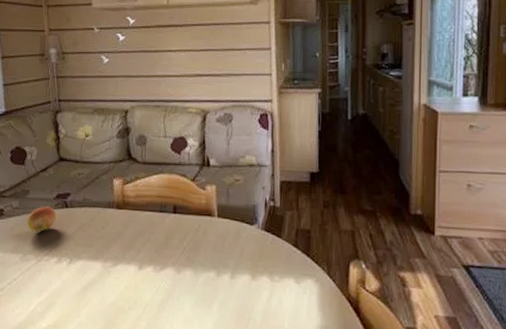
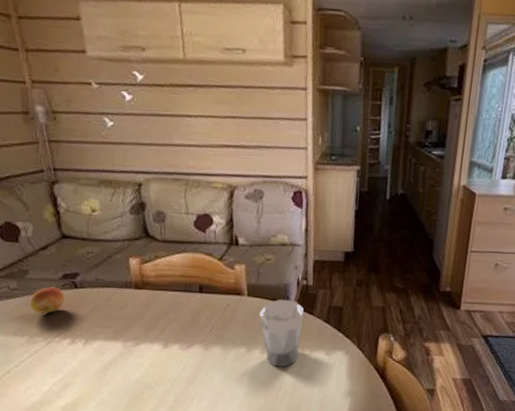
drinking glass: none [229,220,272,295] -> present [259,299,304,367]

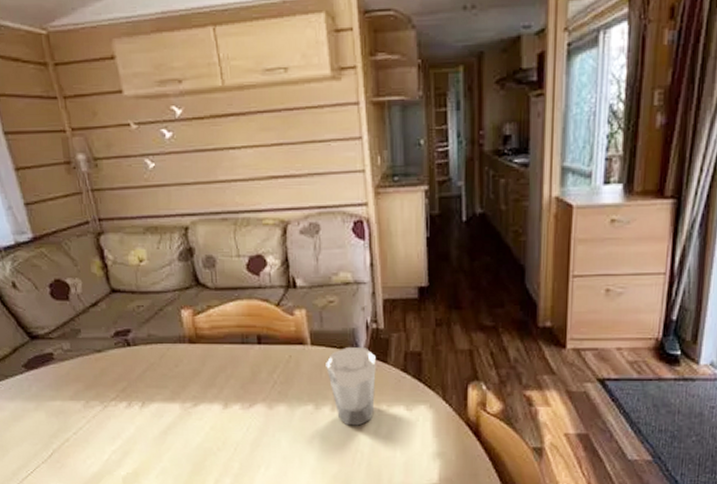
apple: present [29,287,65,313] -> none [83,346,119,375]

